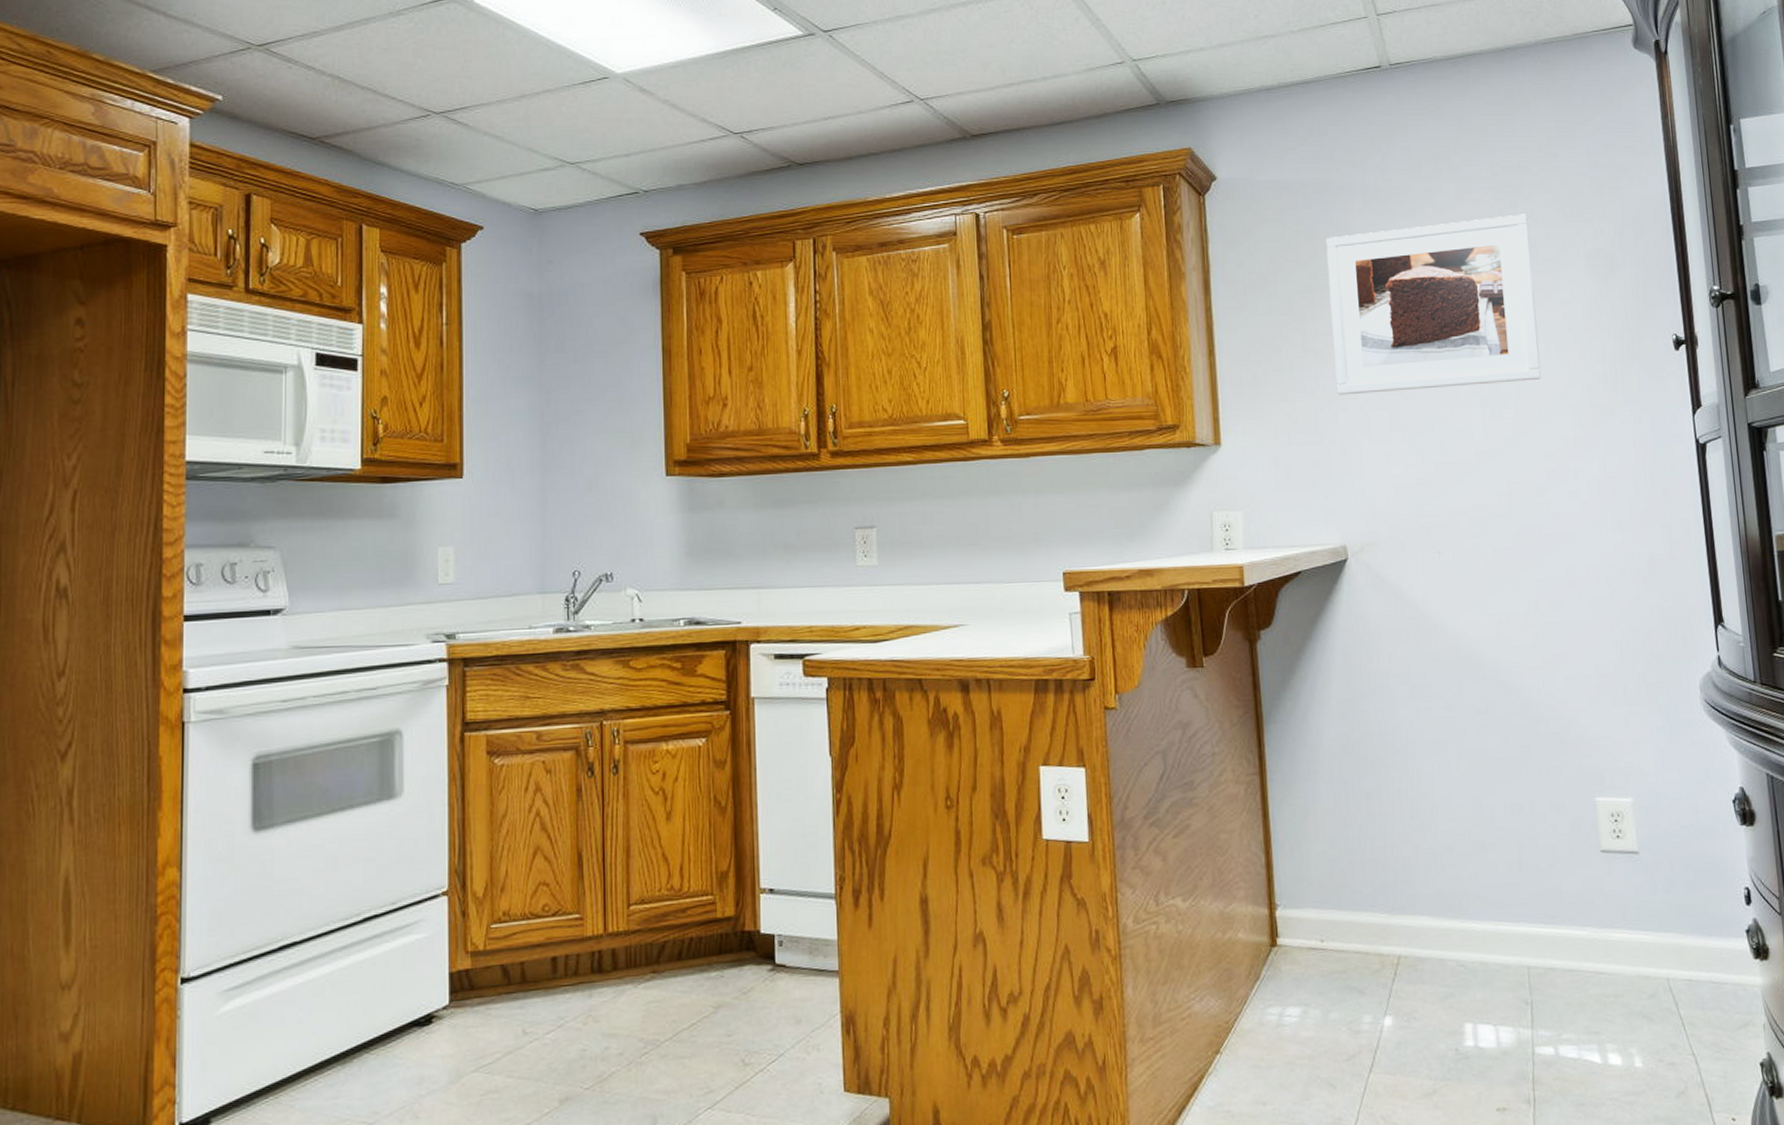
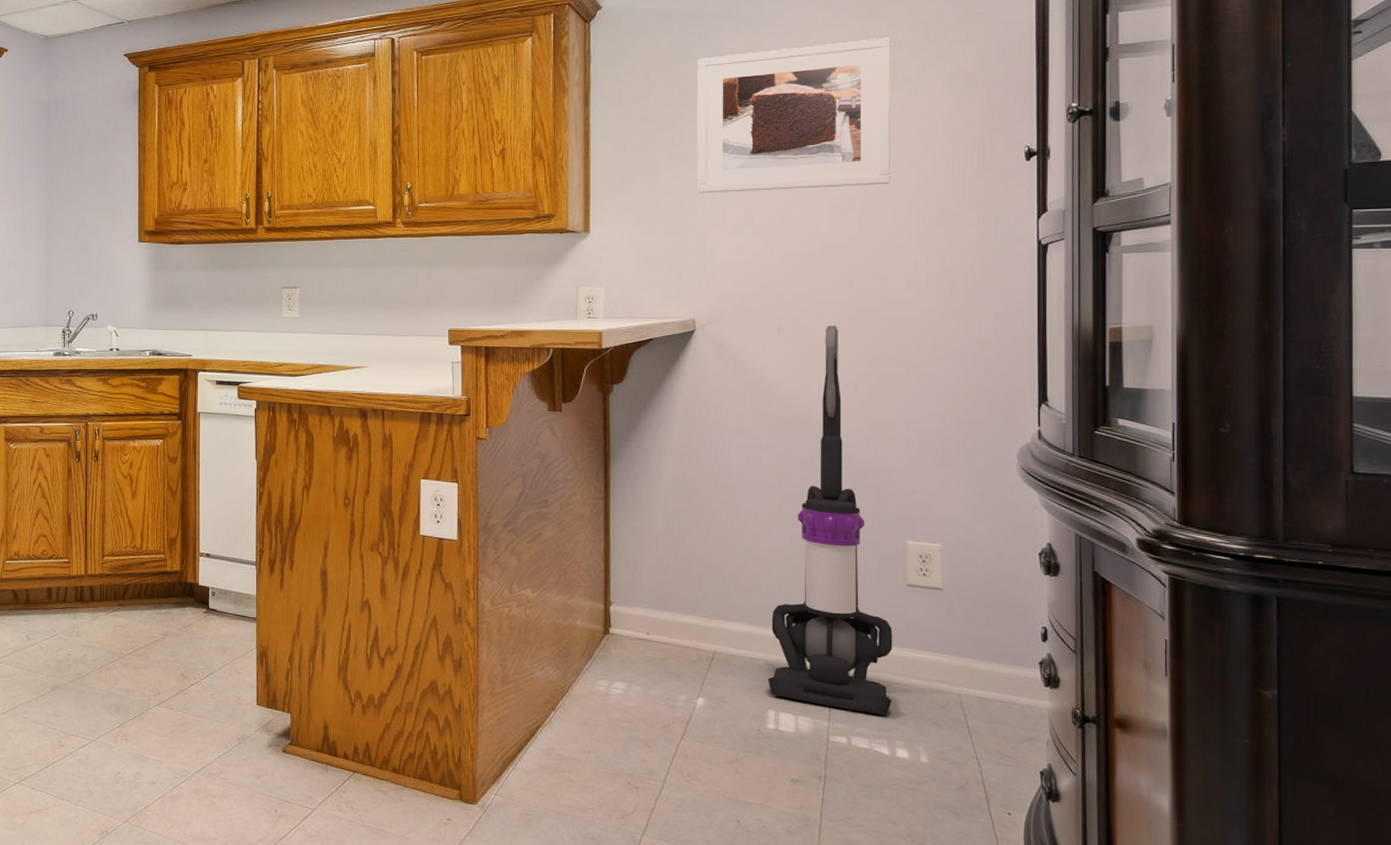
vacuum cleaner: none [1459,546,1598,1015] -> present [768,326,893,716]

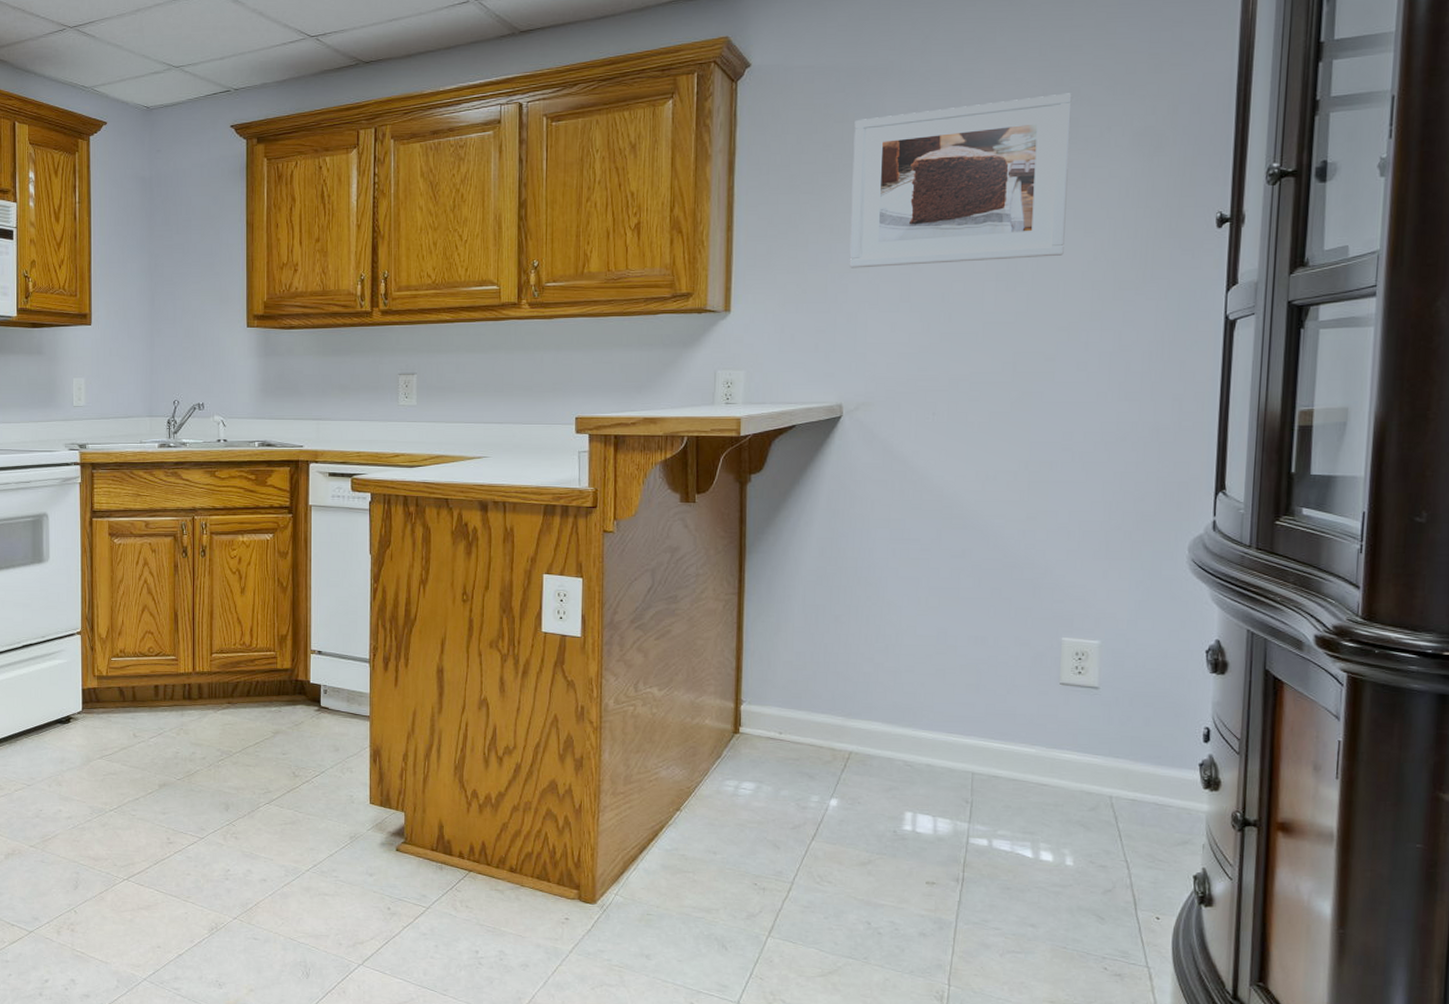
vacuum cleaner: present [768,326,893,716] -> none [906,410,1043,818]

